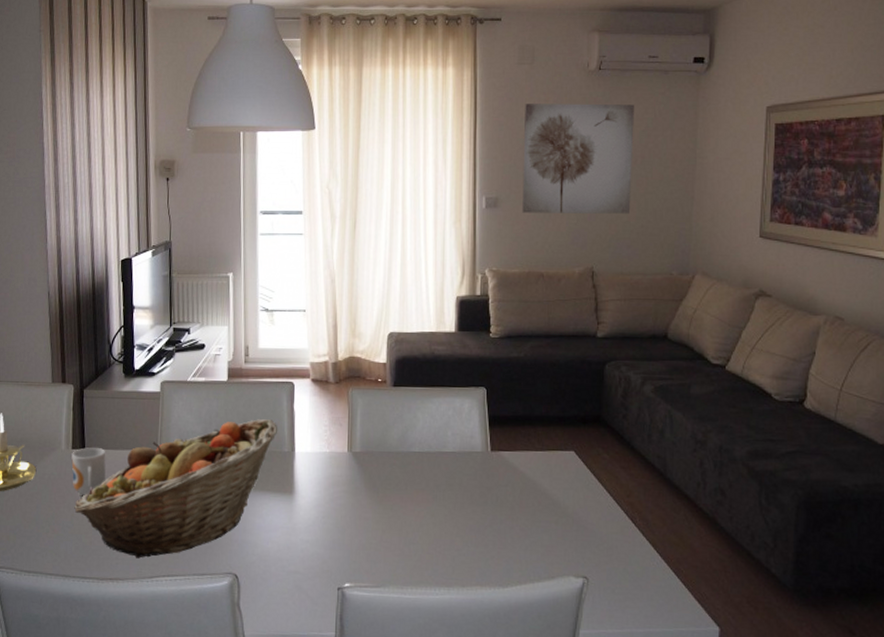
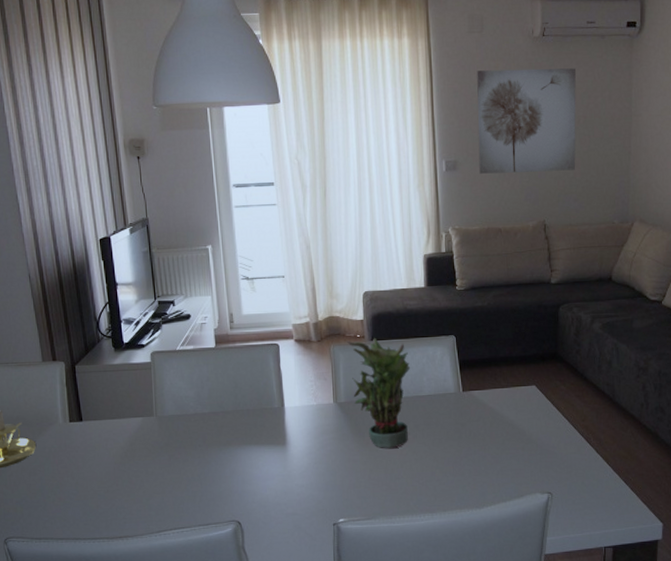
mug: present [71,447,106,495] -> none [70,419,106,464]
fruit basket: present [74,419,278,559] -> none [78,379,268,516]
potted plant: none [366,384,435,508] -> present [346,338,411,448]

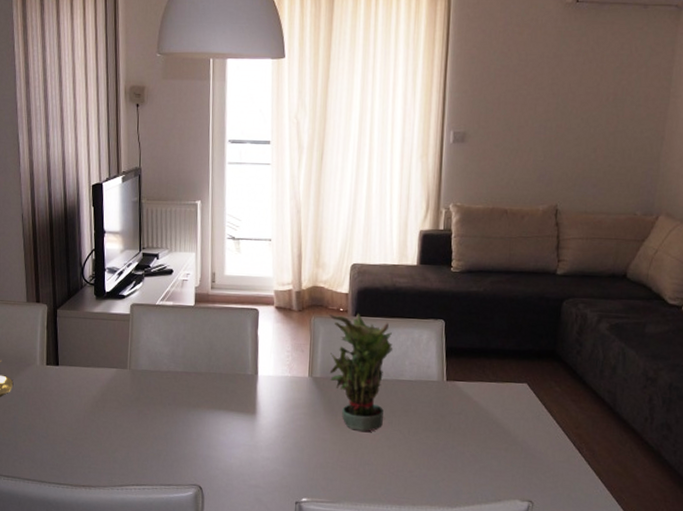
wall art: present [477,68,576,174] -> none [489,36,610,152]

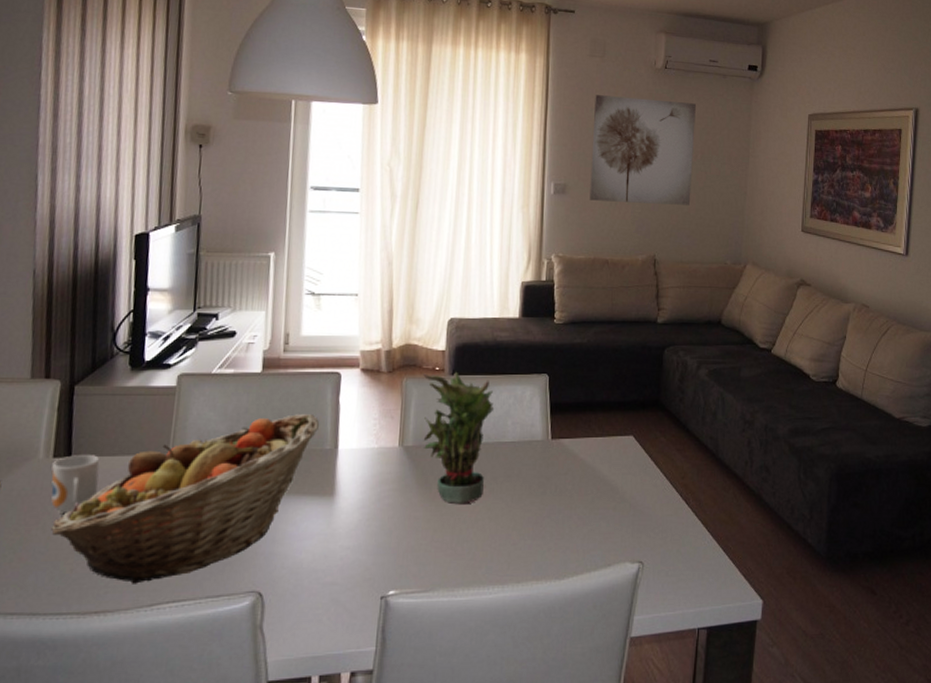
mug: none [46,364,79,409] -> present [51,455,100,513]
fruit basket: none [49,343,243,468] -> present [51,414,320,584]
wall art: none [489,36,610,152] -> present [589,95,696,205]

